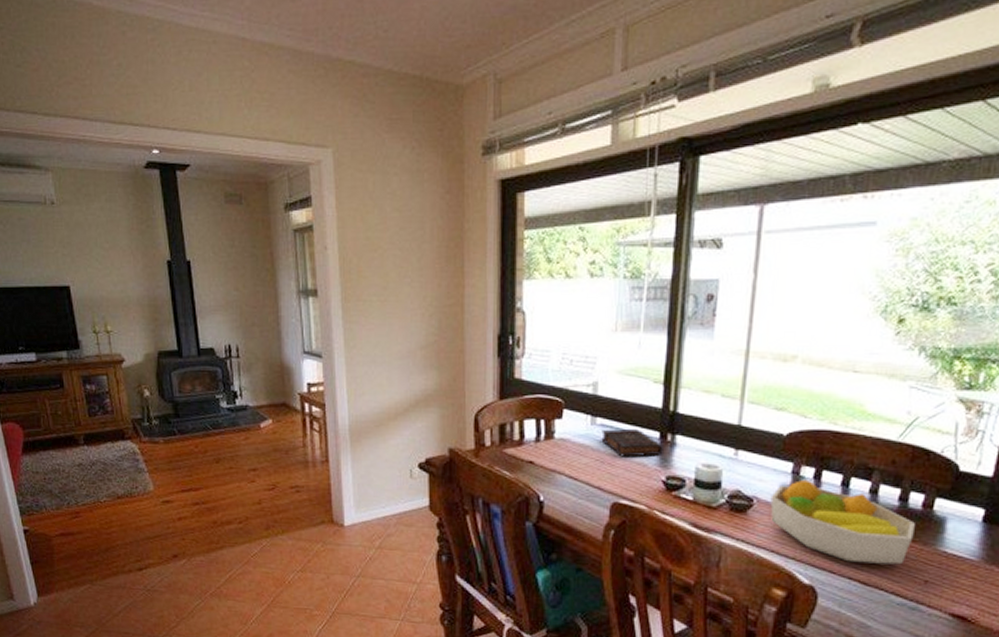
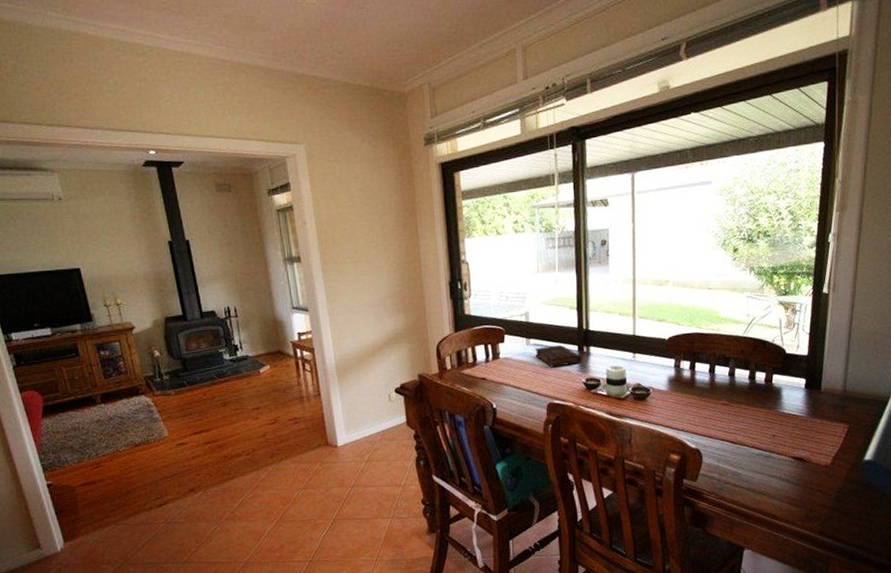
fruit bowl: present [770,479,915,565] -> none [662,370,762,428]

